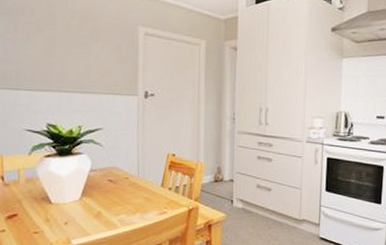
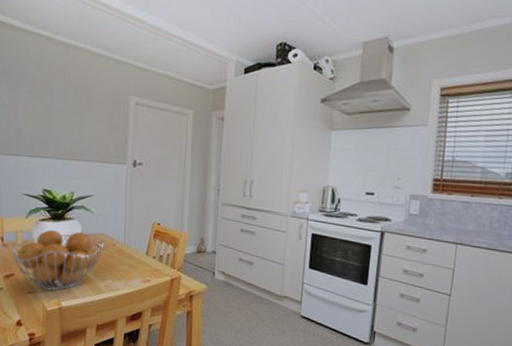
fruit basket: none [13,165,117,229] -> present [11,229,105,291]

